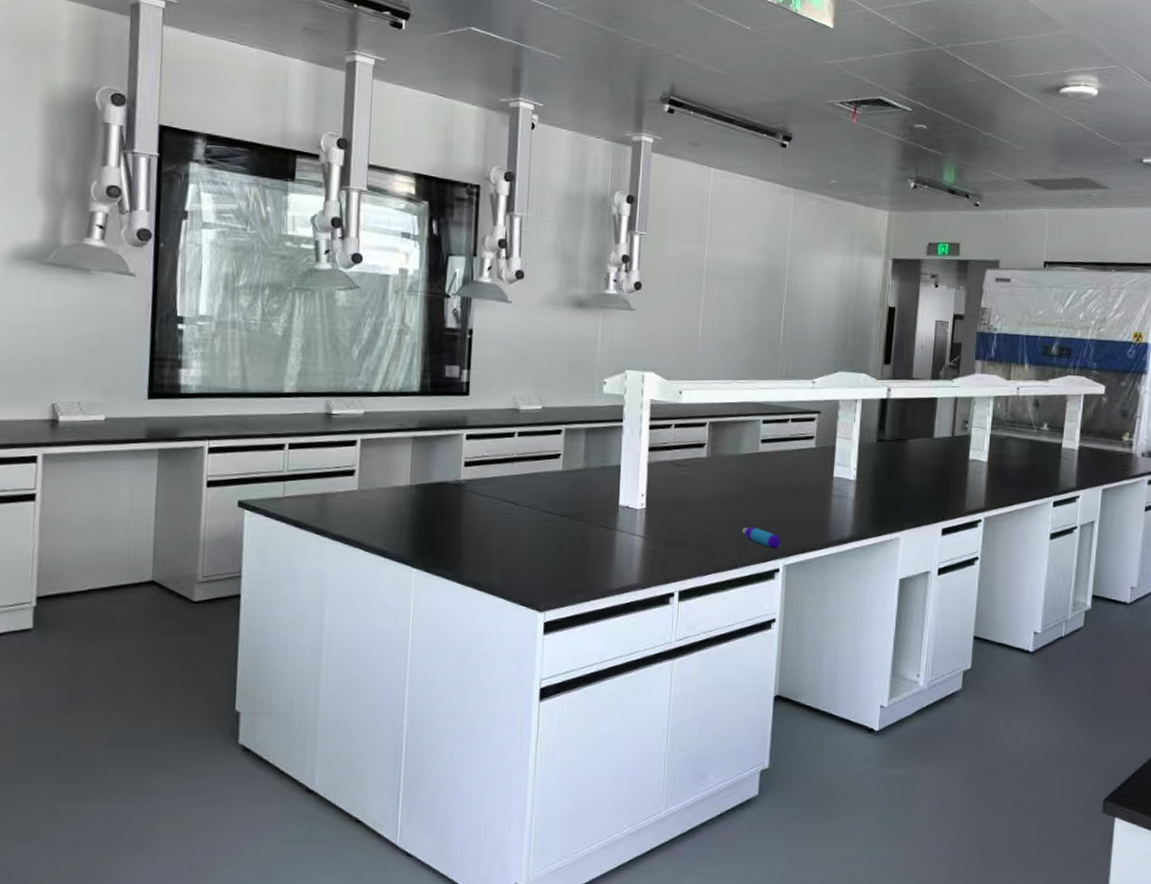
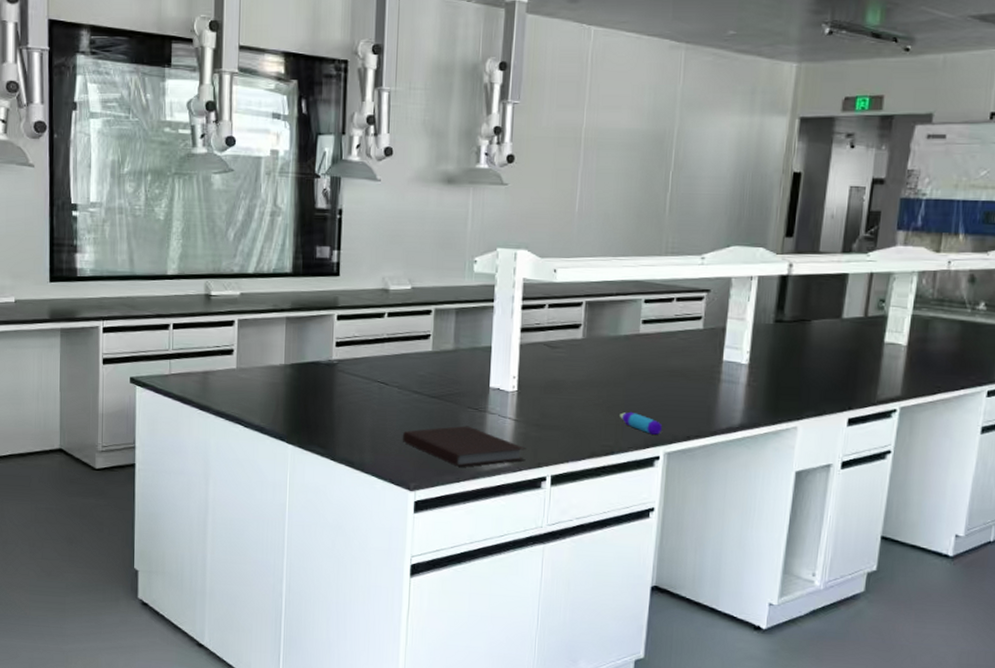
notebook: none [533,544,655,586] -> present [403,426,526,467]

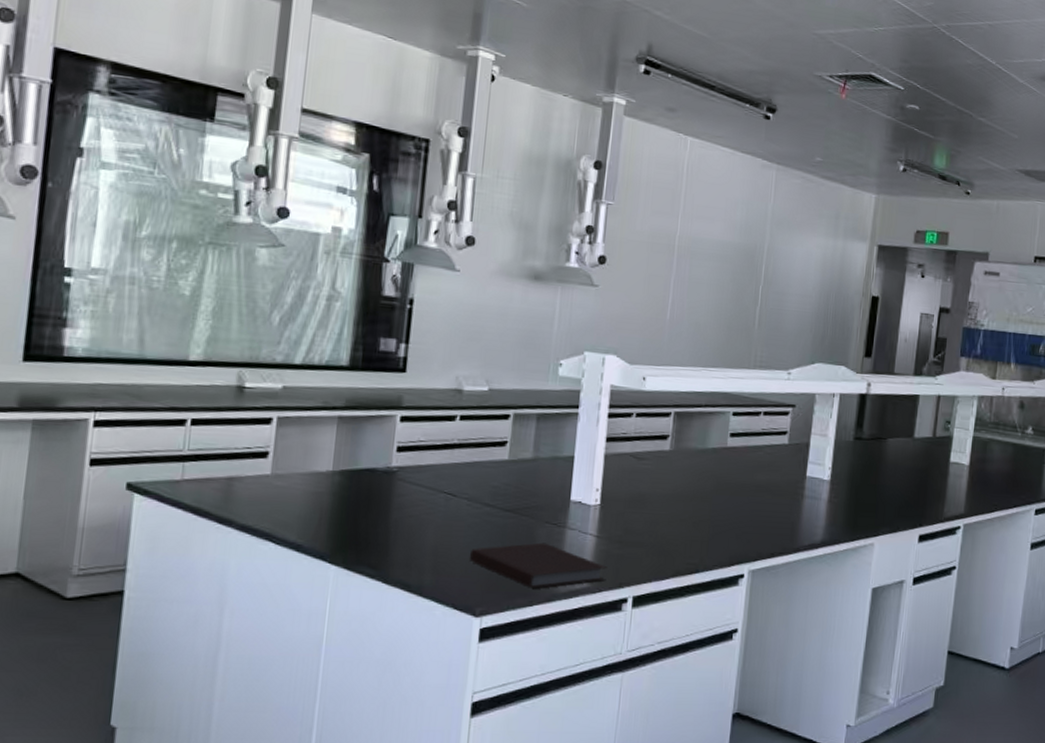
marker pen: present [620,411,662,435] -> none [705,527,747,552]

